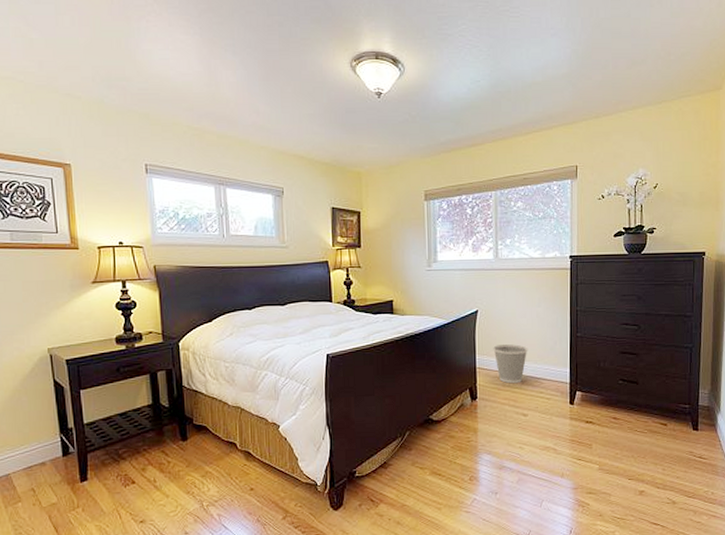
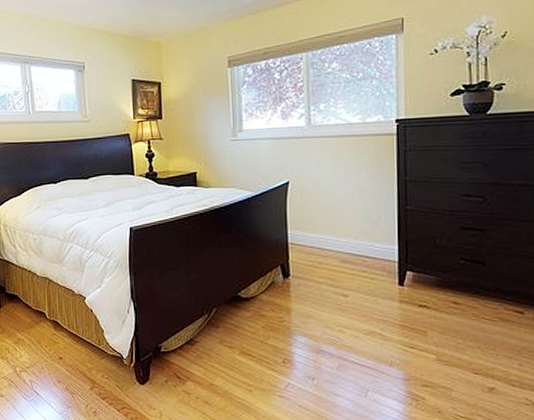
wastebasket: present [493,344,528,384] -> none [307,218,348,261]

